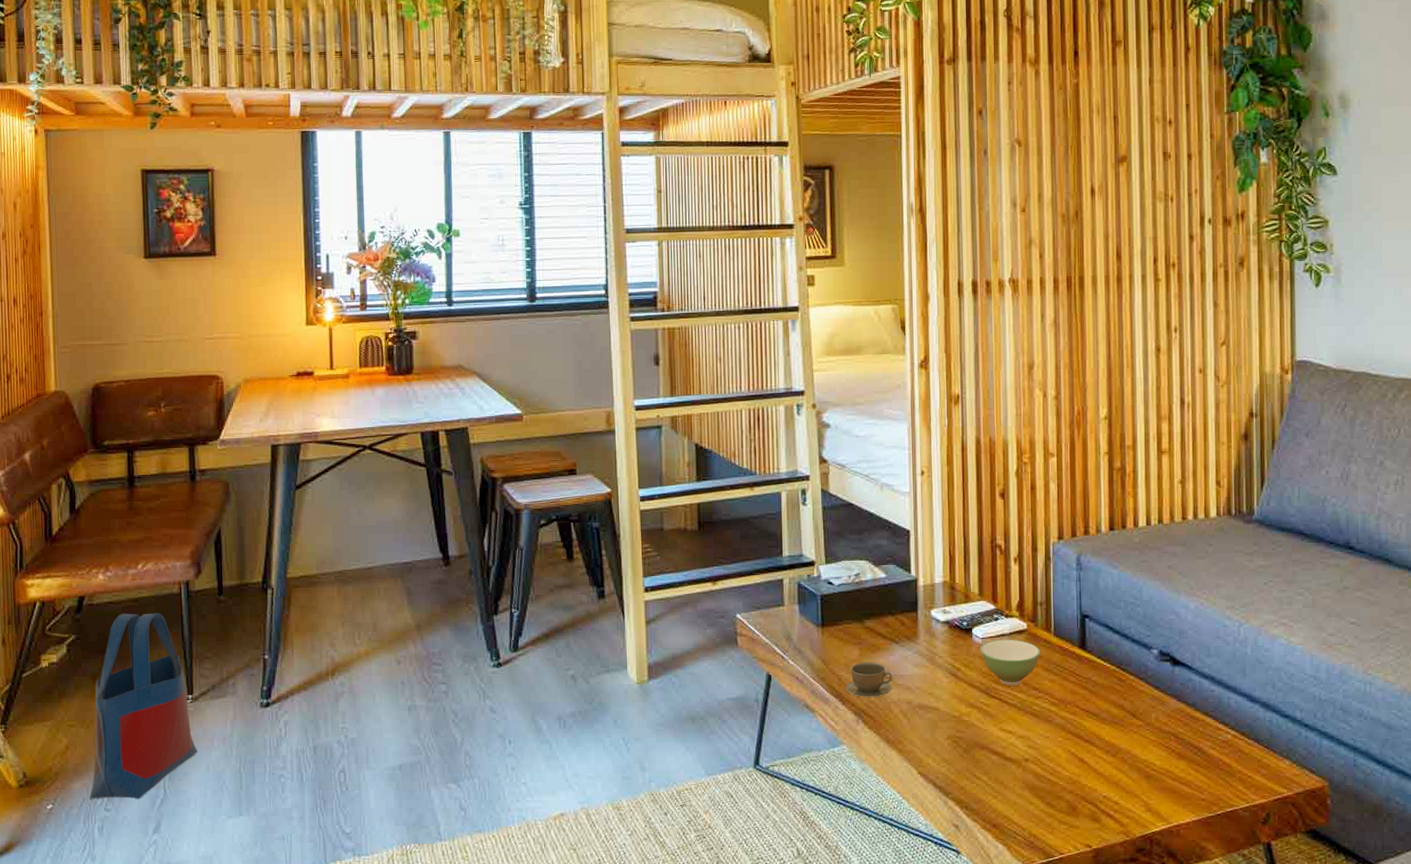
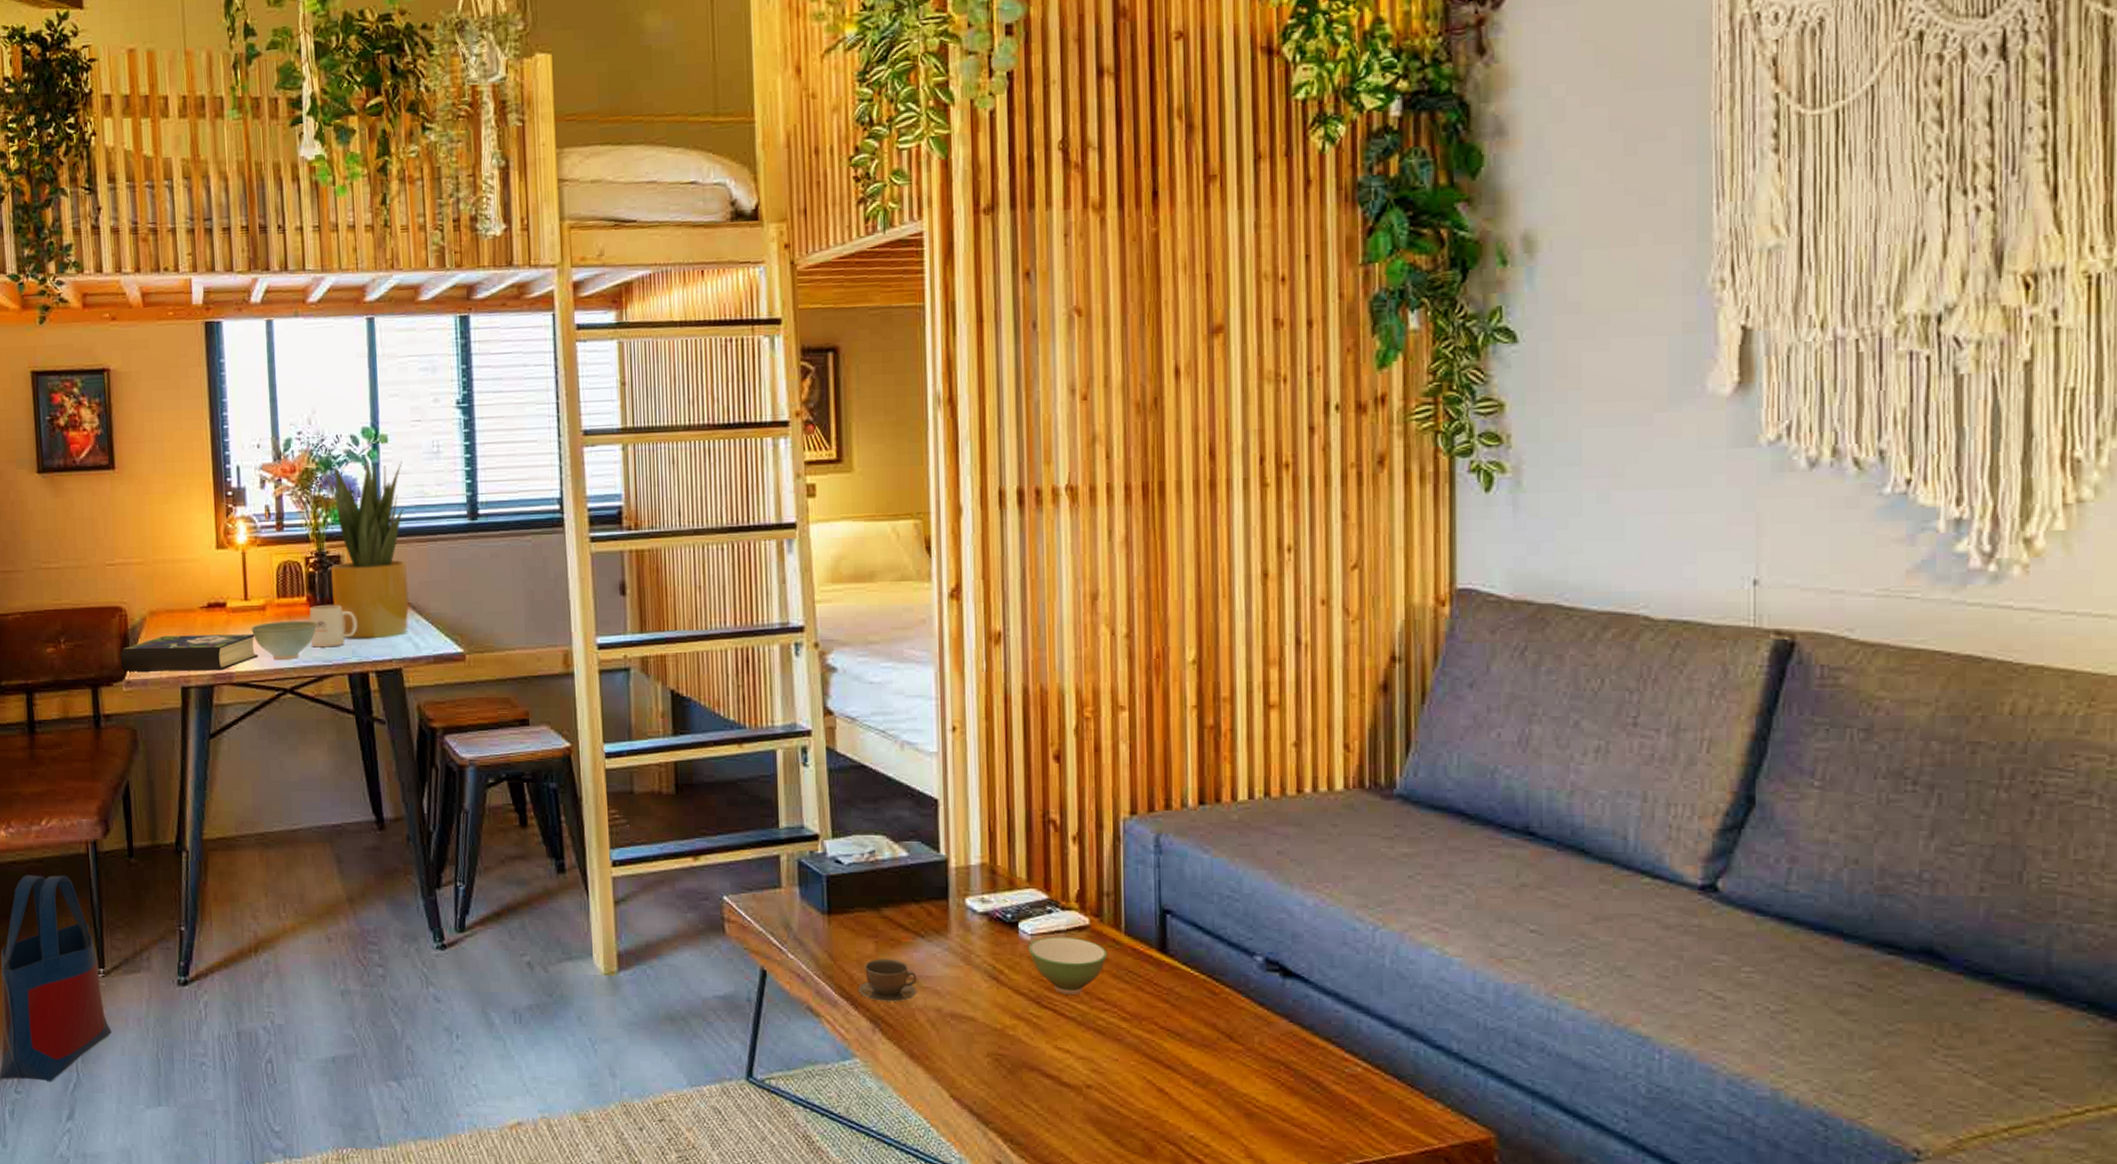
book: none [216,399,342,432] -> present [121,634,259,672]
bowl: none [335,387,394,421] -> present [251,620,317,660]
mug: none [387,373,429,410] -> present [309,604,357,648]
planter: none [400,252,475,403] -> present [320,461,409,639]

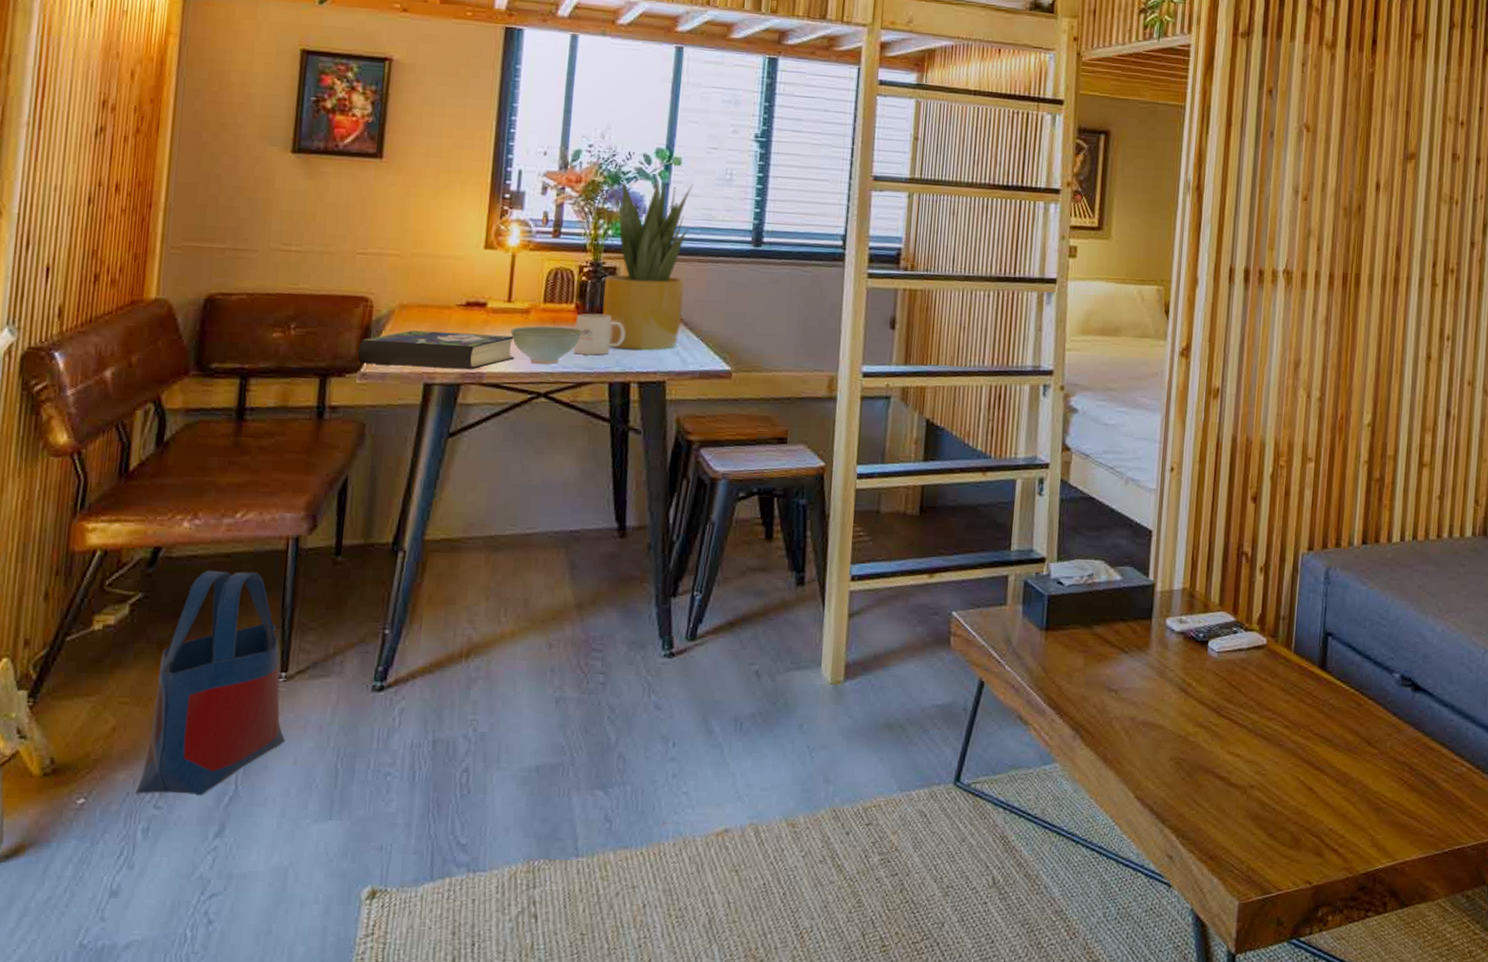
teacup: present [857,959,918,1002] -> none [1064,672,1118,711]
bowl: present [1028,936,1108,995] -> none [1214,654,1279,705]

